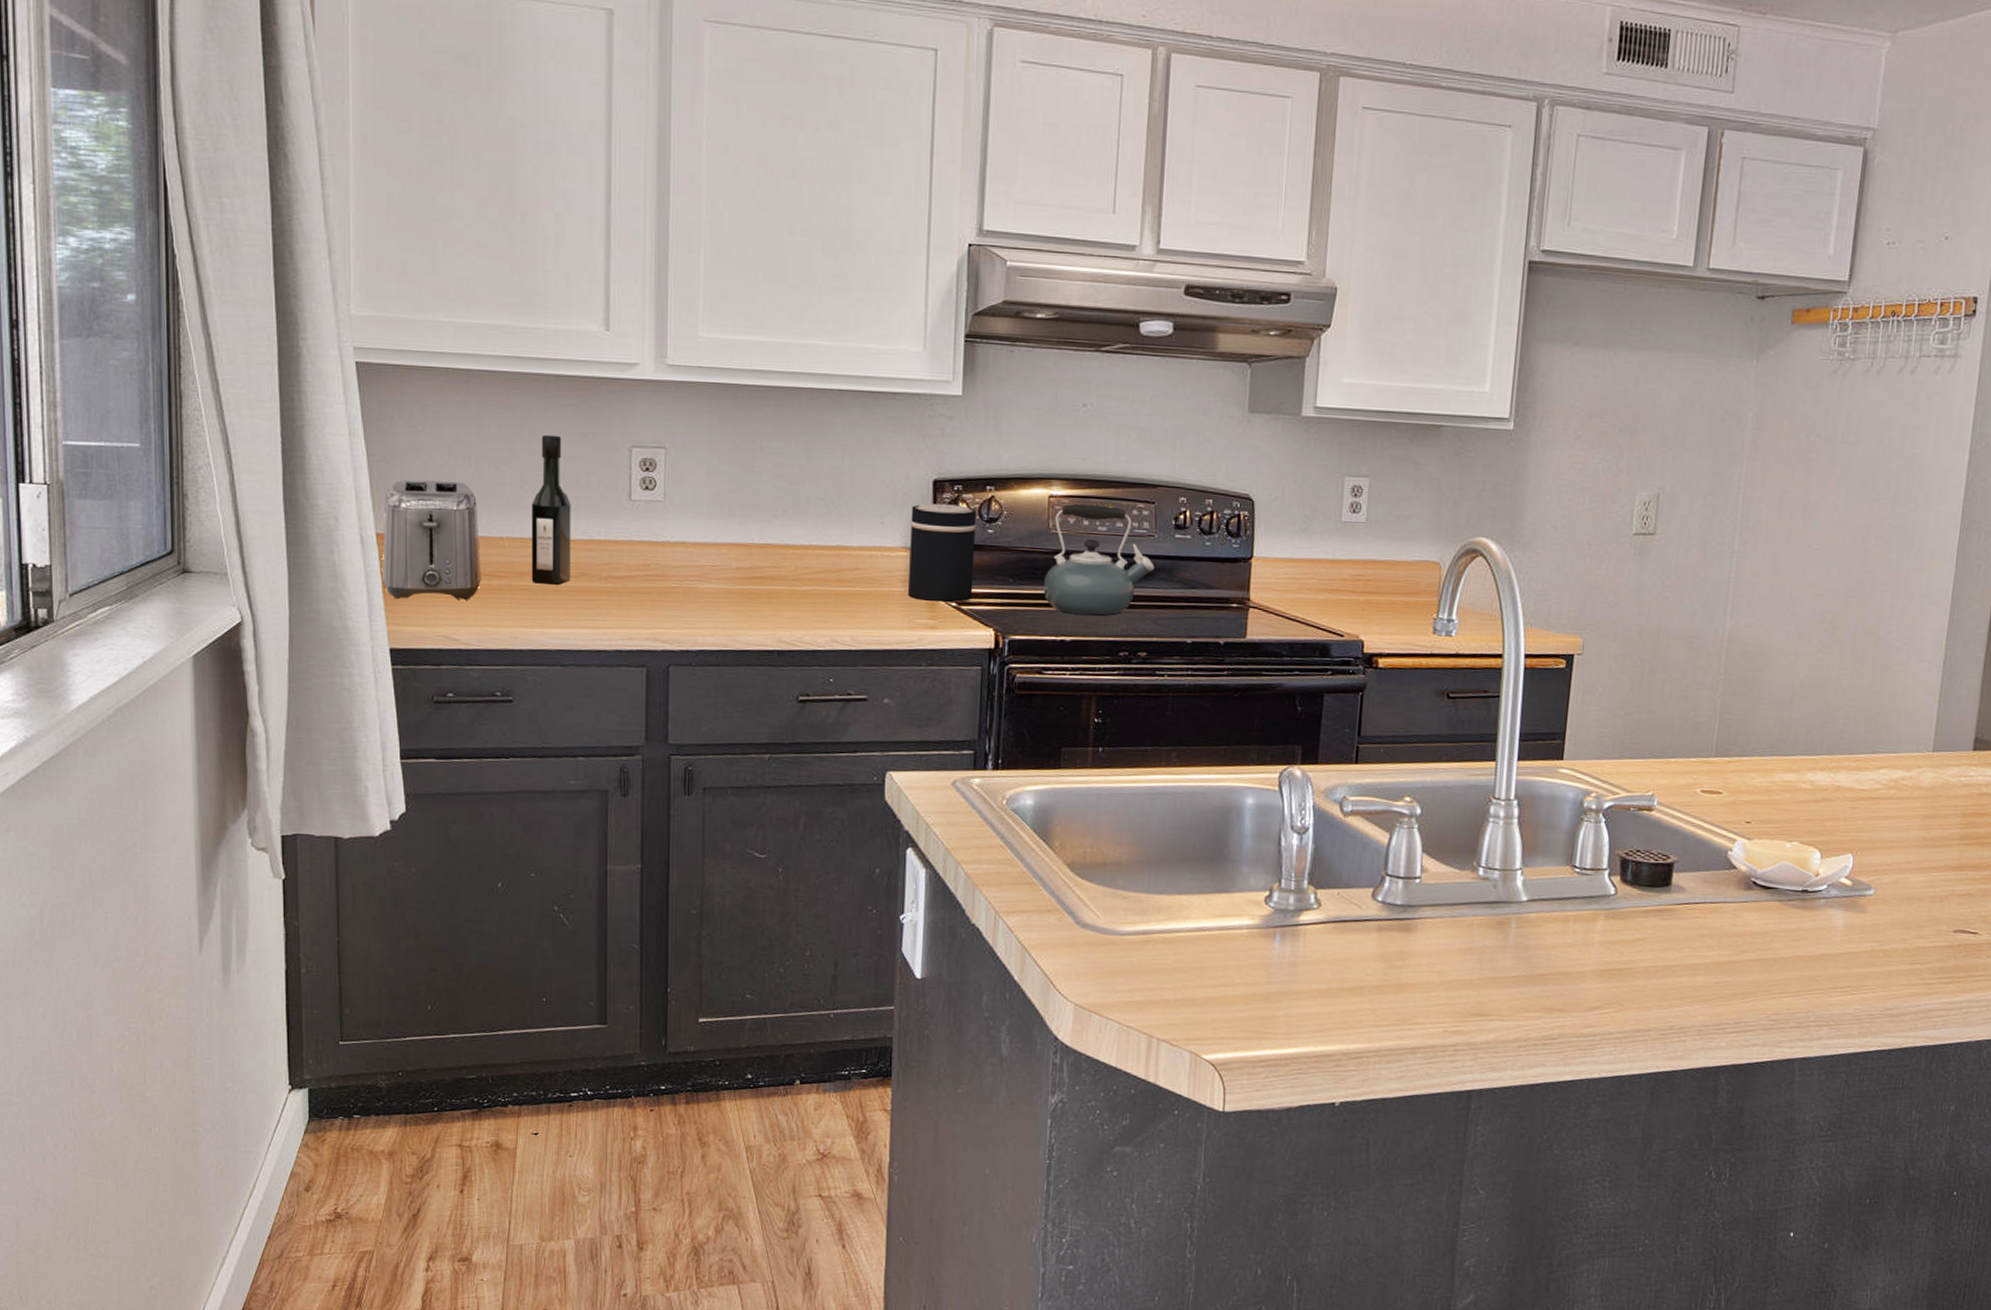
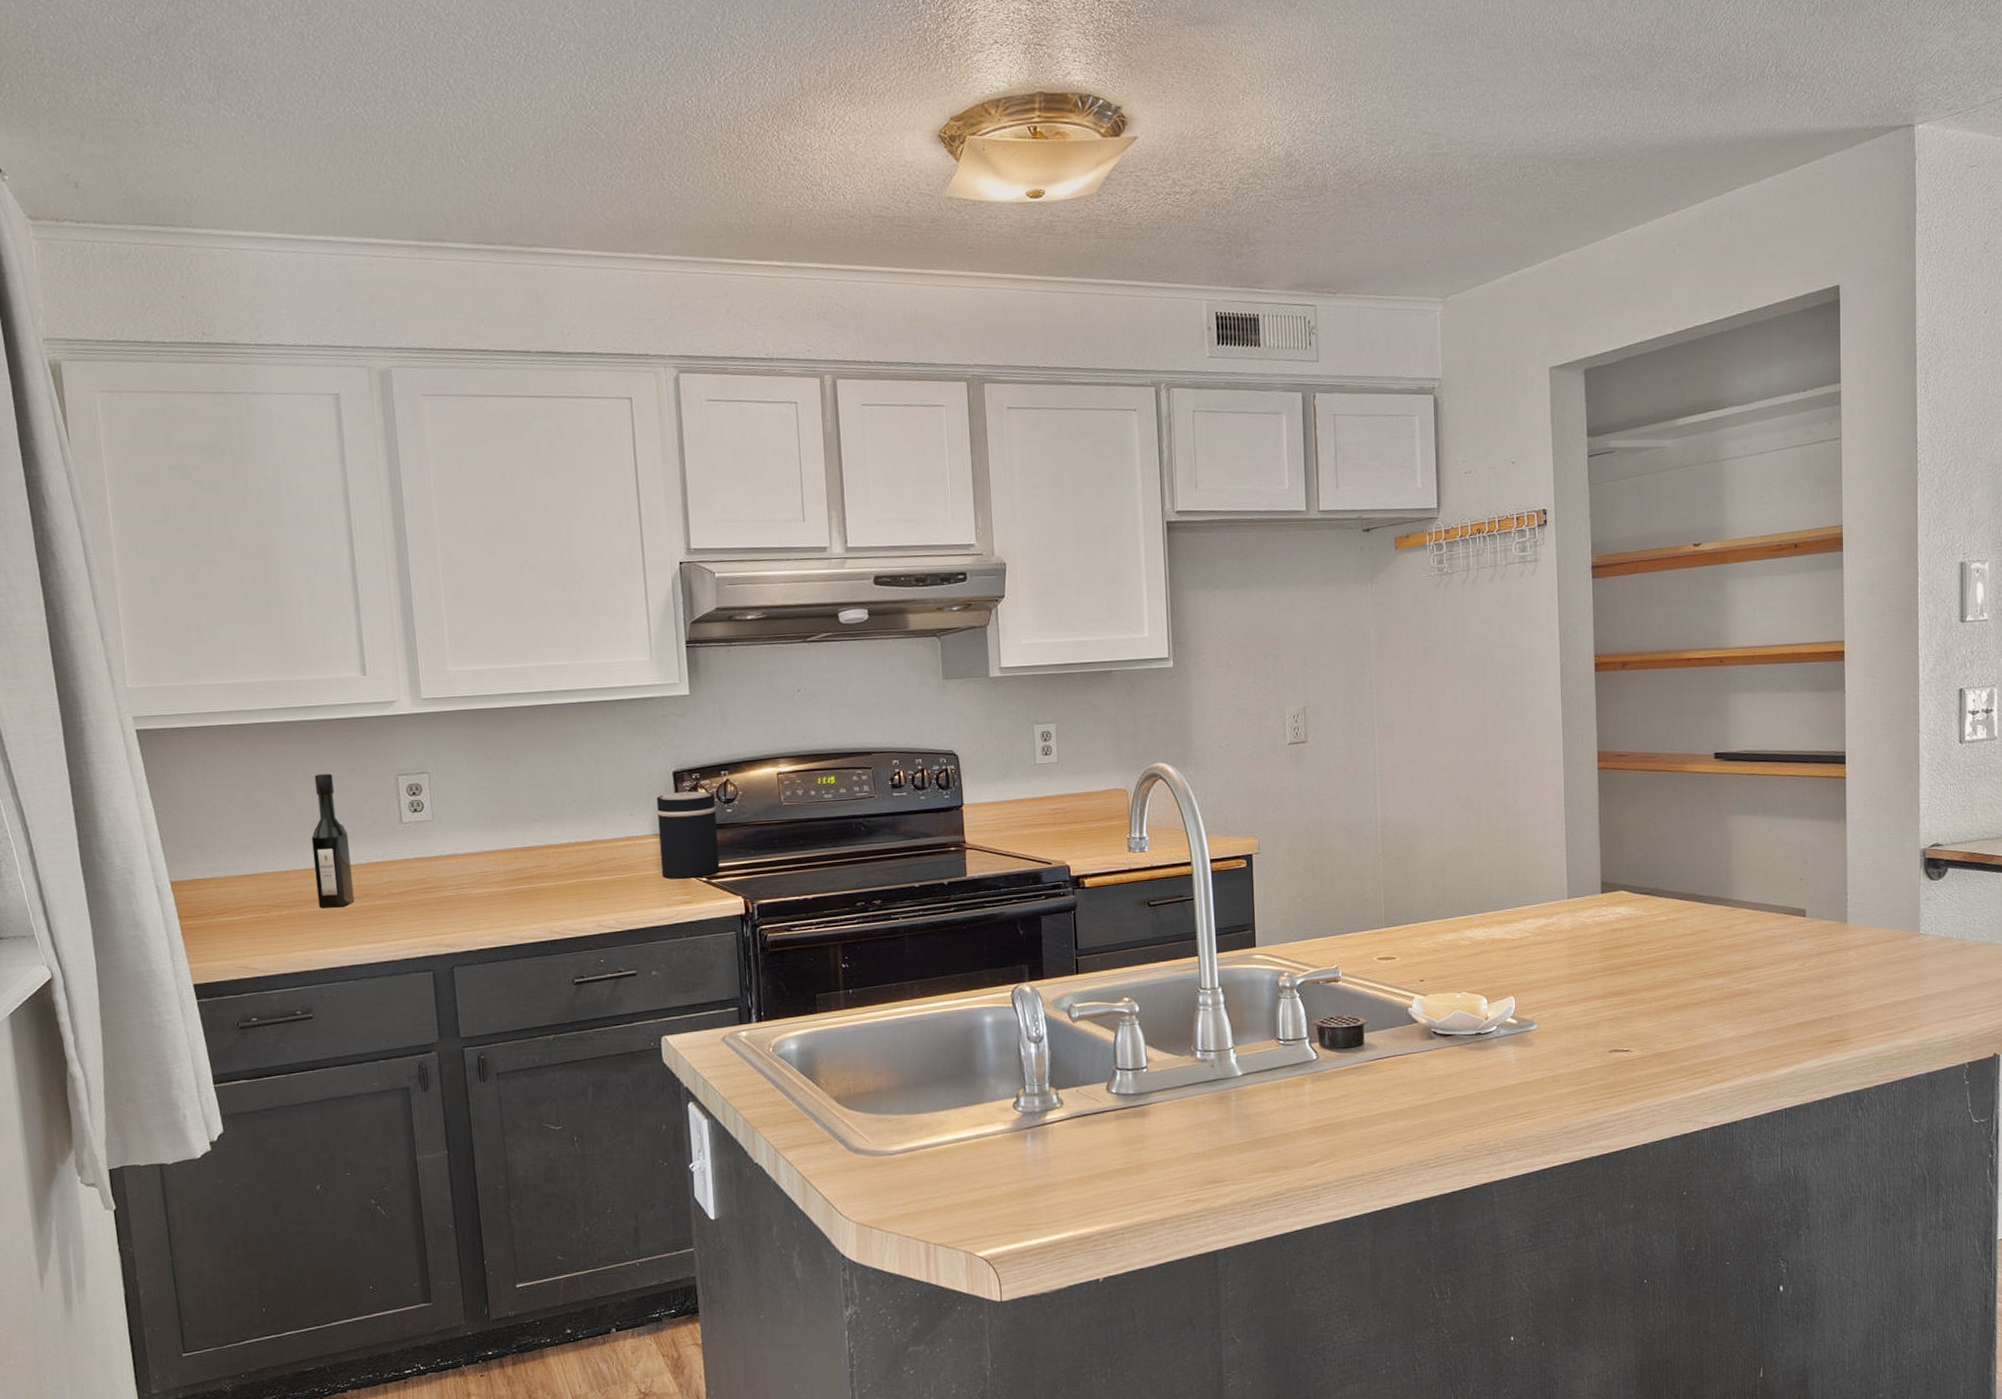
toaster: present [383,479,481,600] -> none [175,826,272,939]
kettle: present [1043,503,1155,617] -> none [781,775,878,875]

